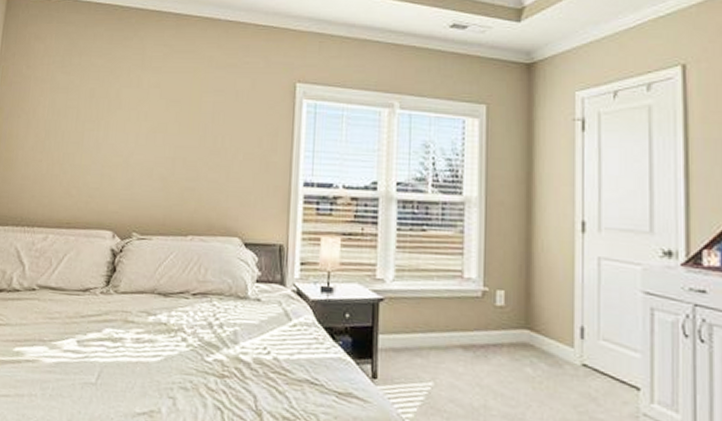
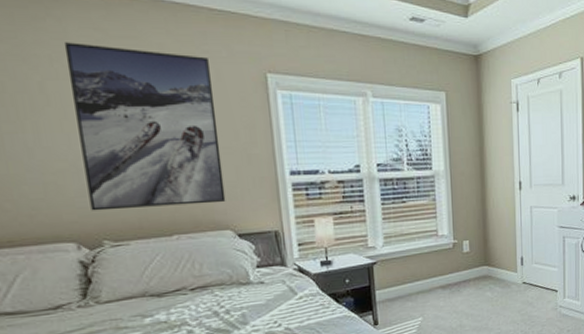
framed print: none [129,57,247,209] -> present [63,42,226,211]

